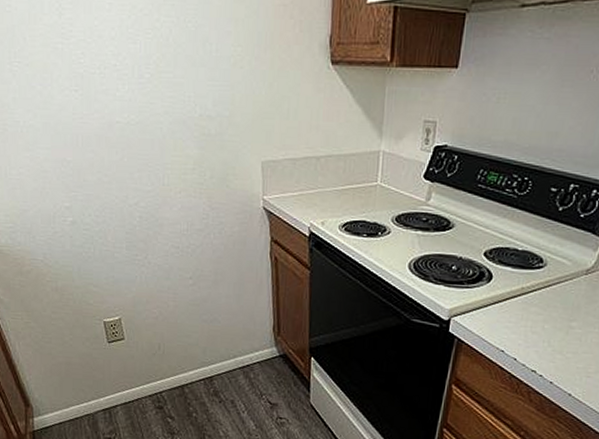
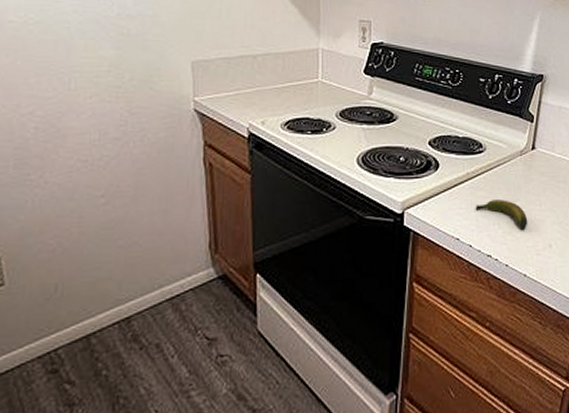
banana: none [526,317,583,350] -> present [476,199,528,230]

